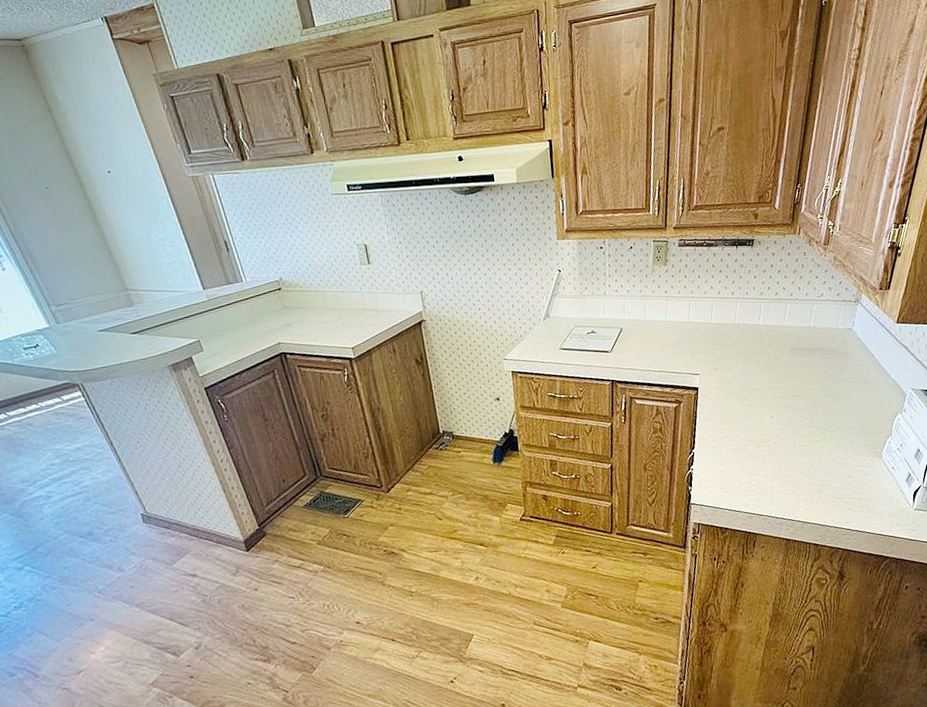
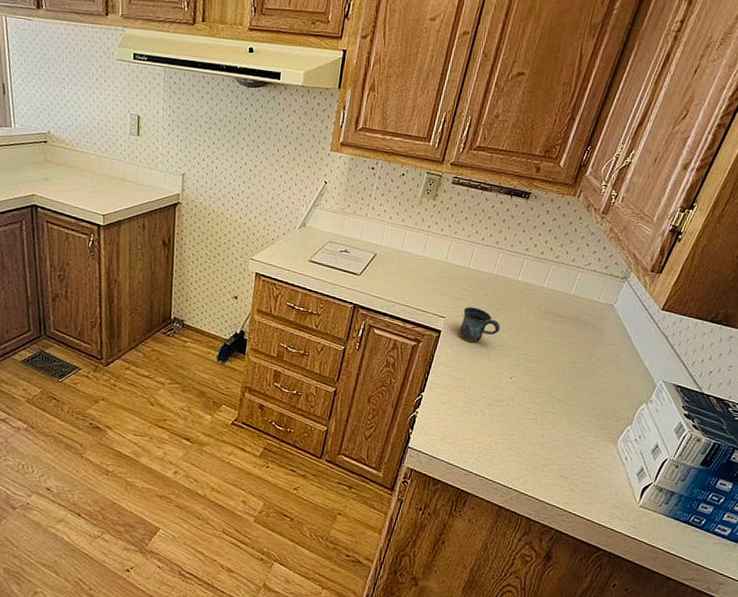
mug: none [715,358,753,393] -> present [459,307,500,343]

